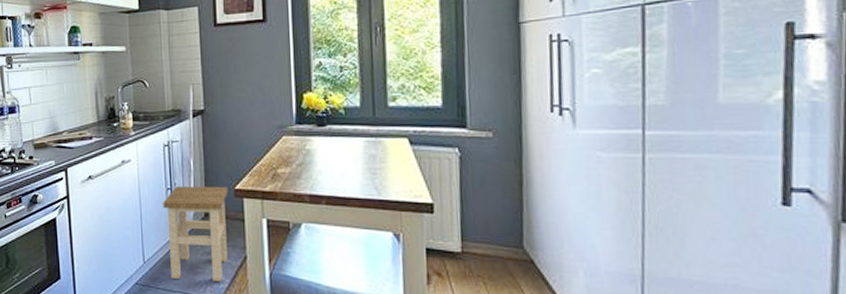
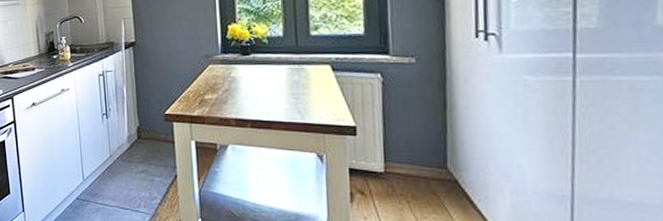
stool: present [163,186,229,282] -> none [99,111,159,198]

